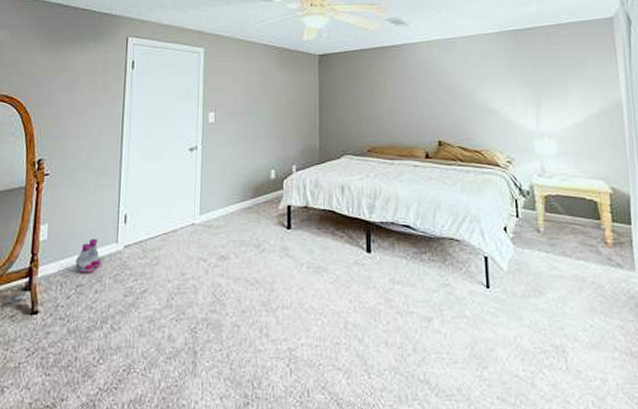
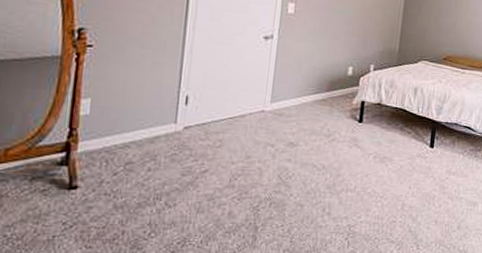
boots: present [75,238,101,274] -> none [125,117,156,152]

